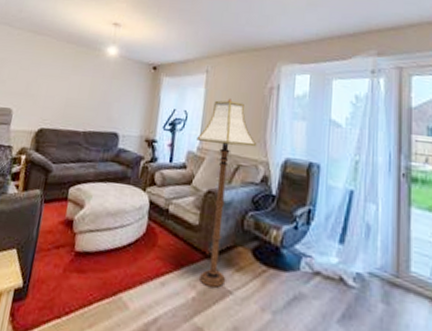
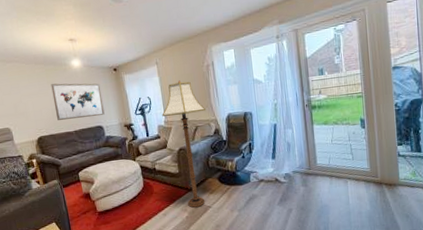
wall art: none [68,68,132,121] -> present [51,83,105,120]

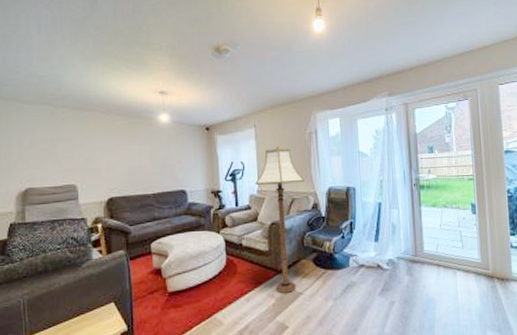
wall art: present [51,83,105,120] -> none [132,138,190,180]

